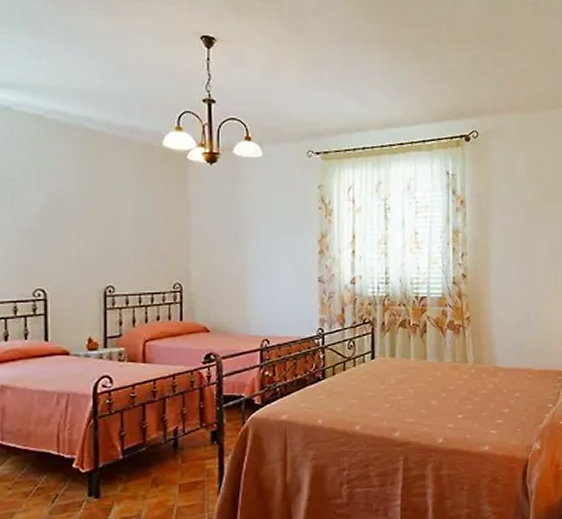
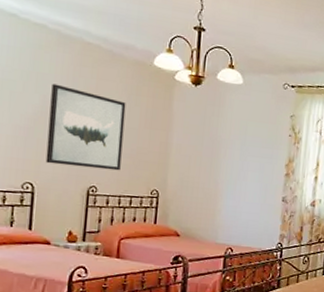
wall art: none [55,178,138,266] -> present [45,83,126,171]

